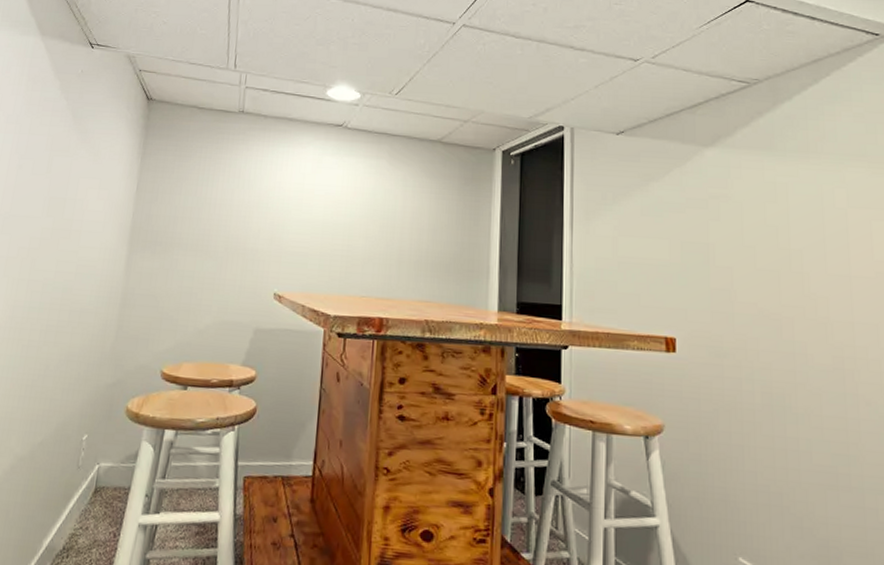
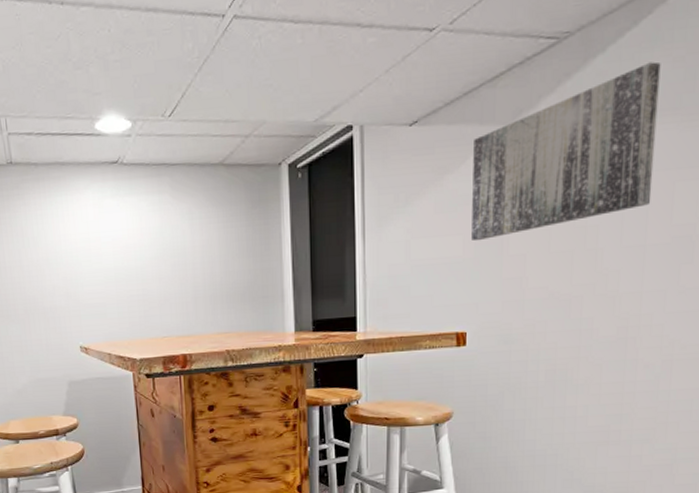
wall art: none [677,114,850,248] -> present [471,62,661,241]

